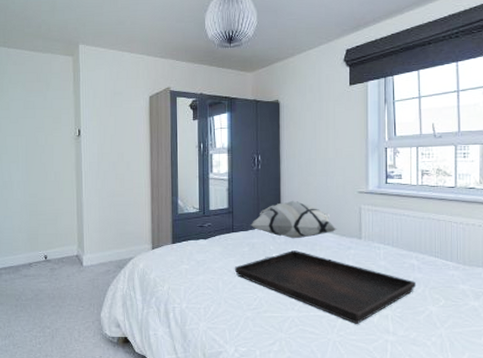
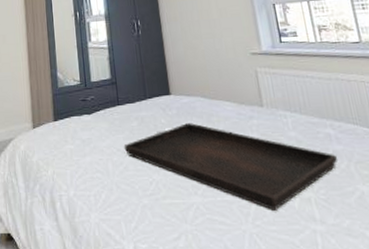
decorative pillow: present [249,200,337,239] -> none [136,66,234,110]

